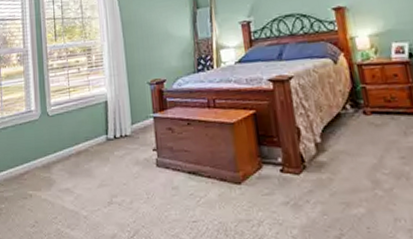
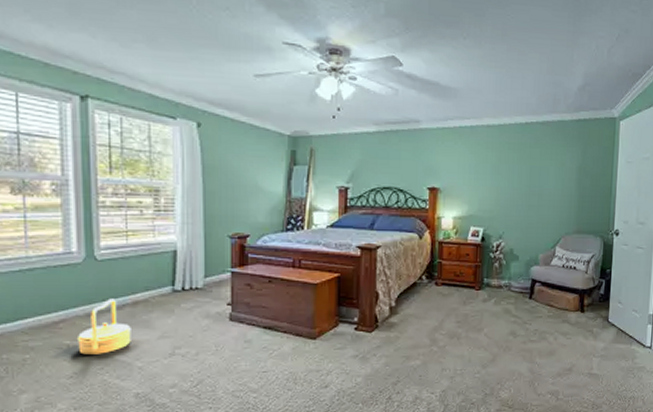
basket: none [37,150,77,204] -> present [76,298,131,355]

